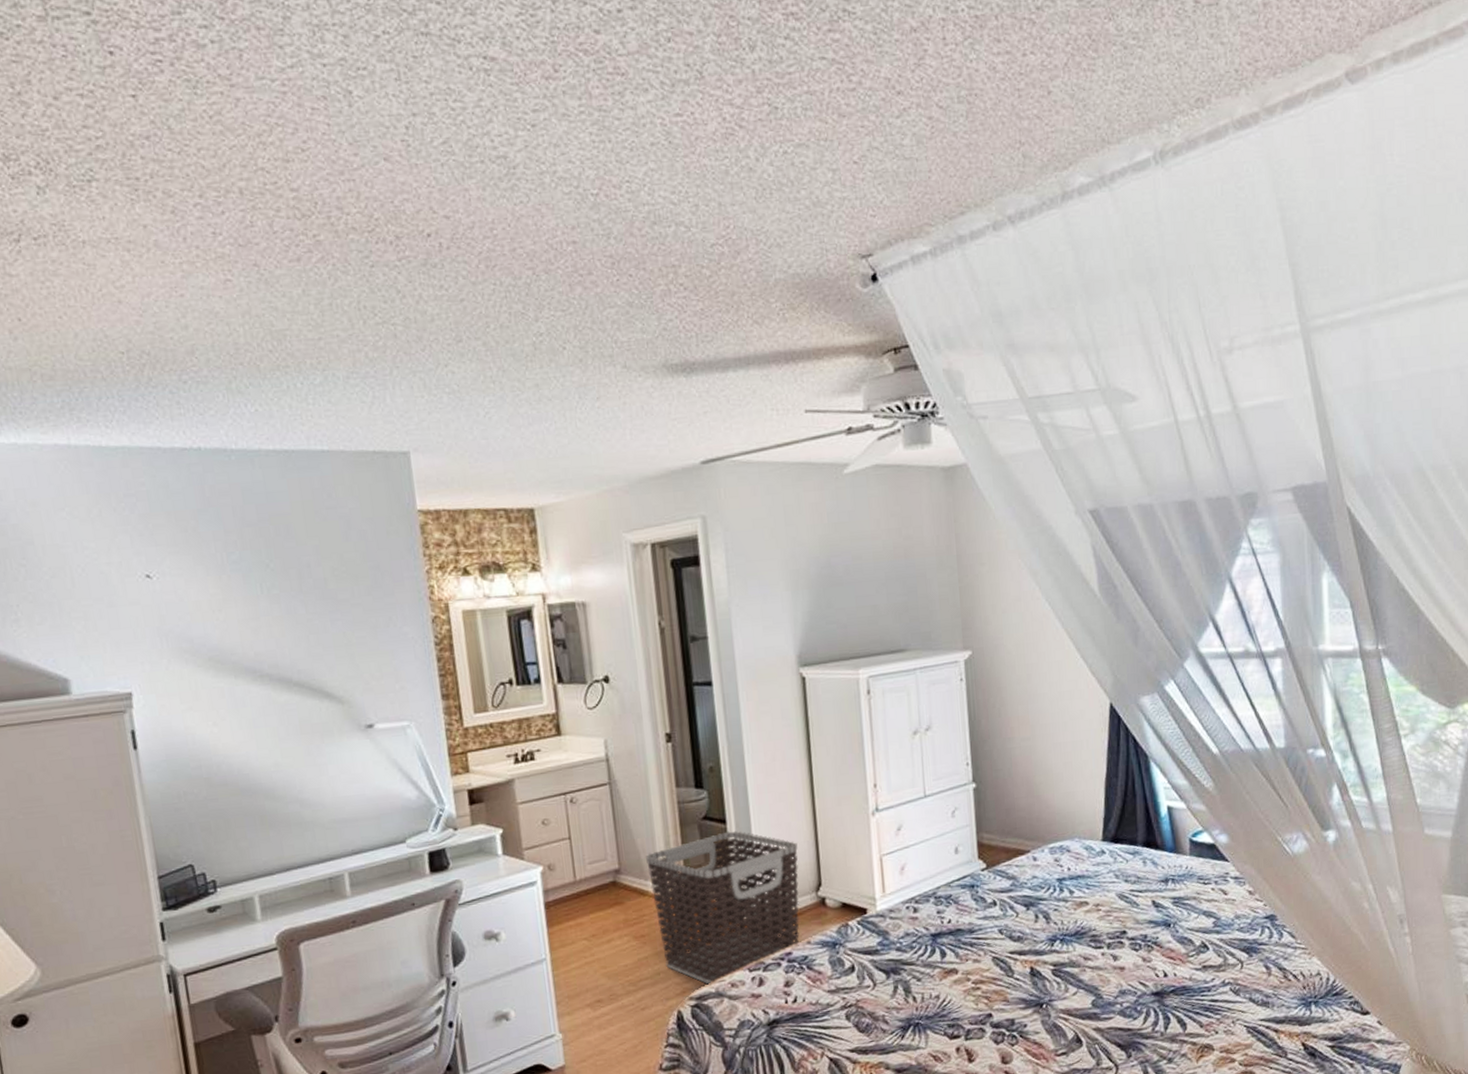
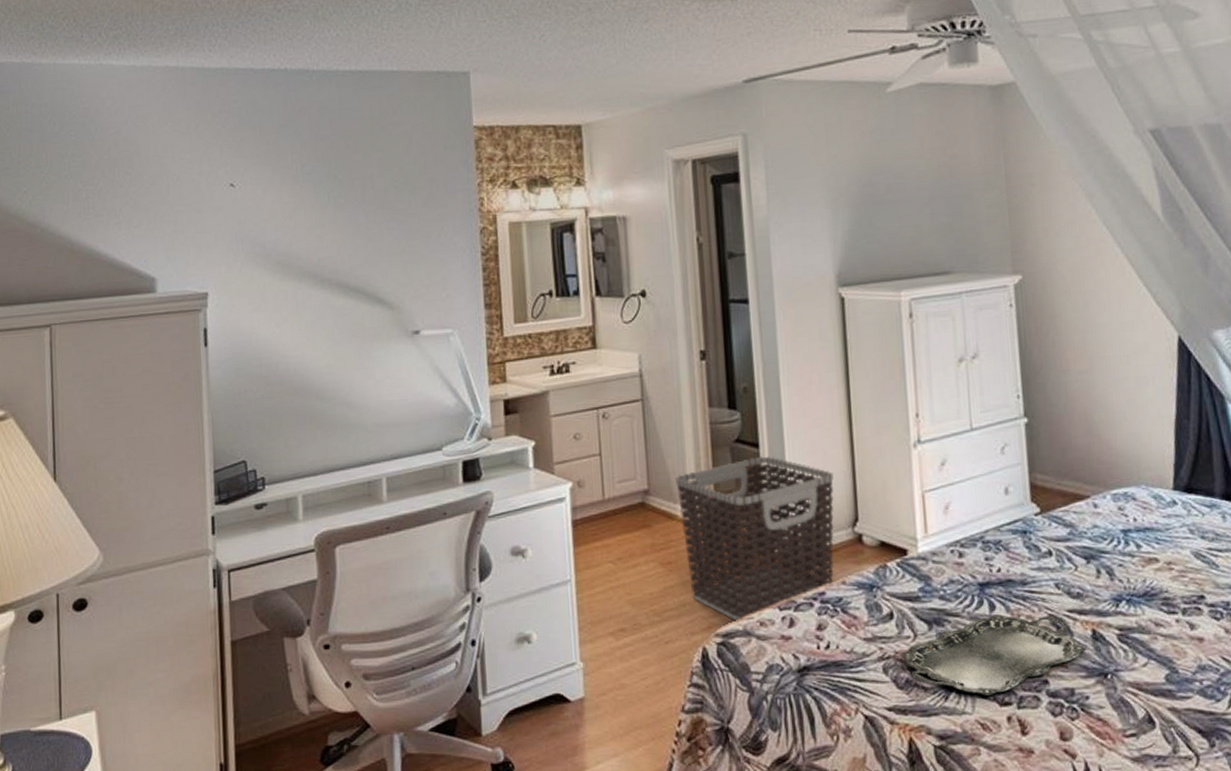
serving tray: none [860,958,1025,1032] -> present [899,614,1086,695]

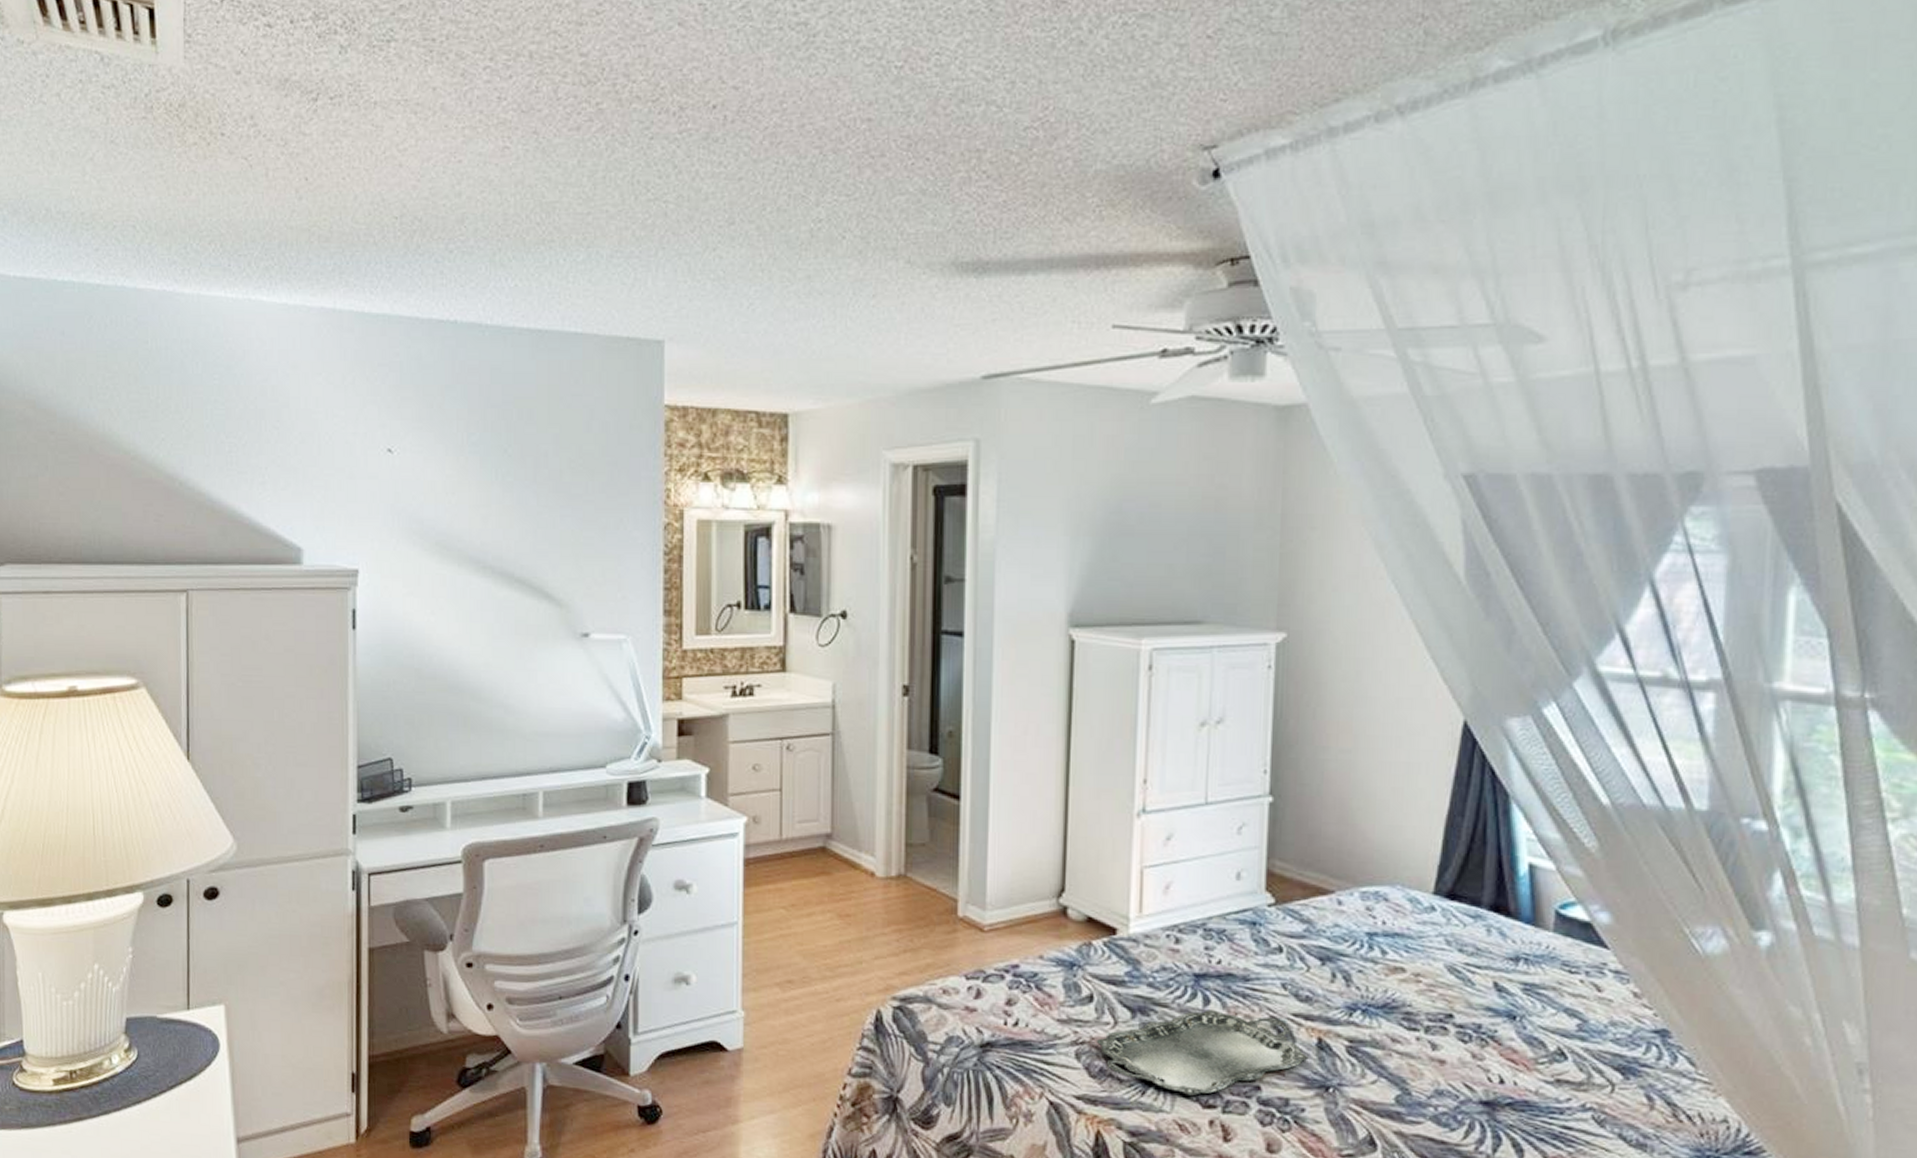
clothes hamper: present [676,456,834,622] -> none [863,809,1041,987]

